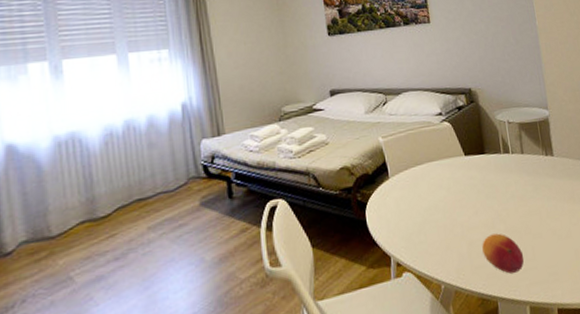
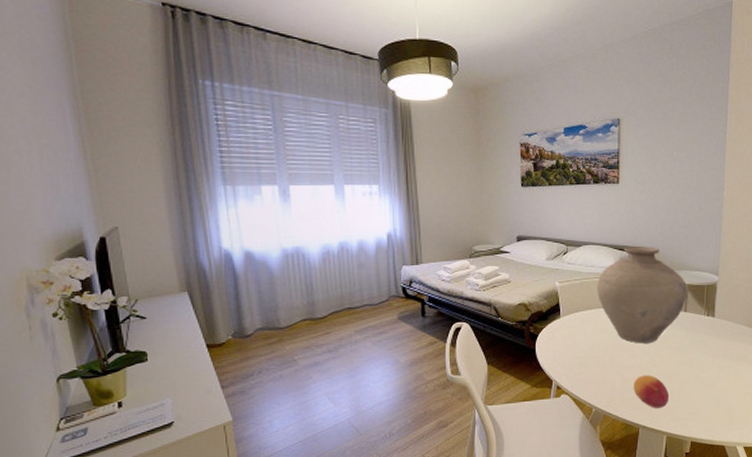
vase: none [423,86,521,197] -> present [596,247,688,344]

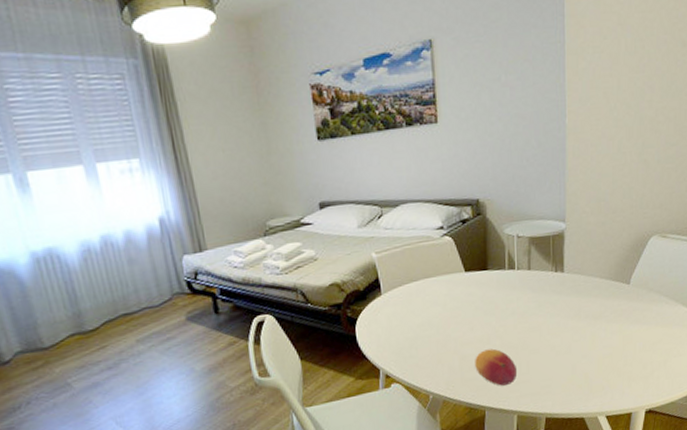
vase: present [596,247,688,344] -> none [421,196,530,314]

